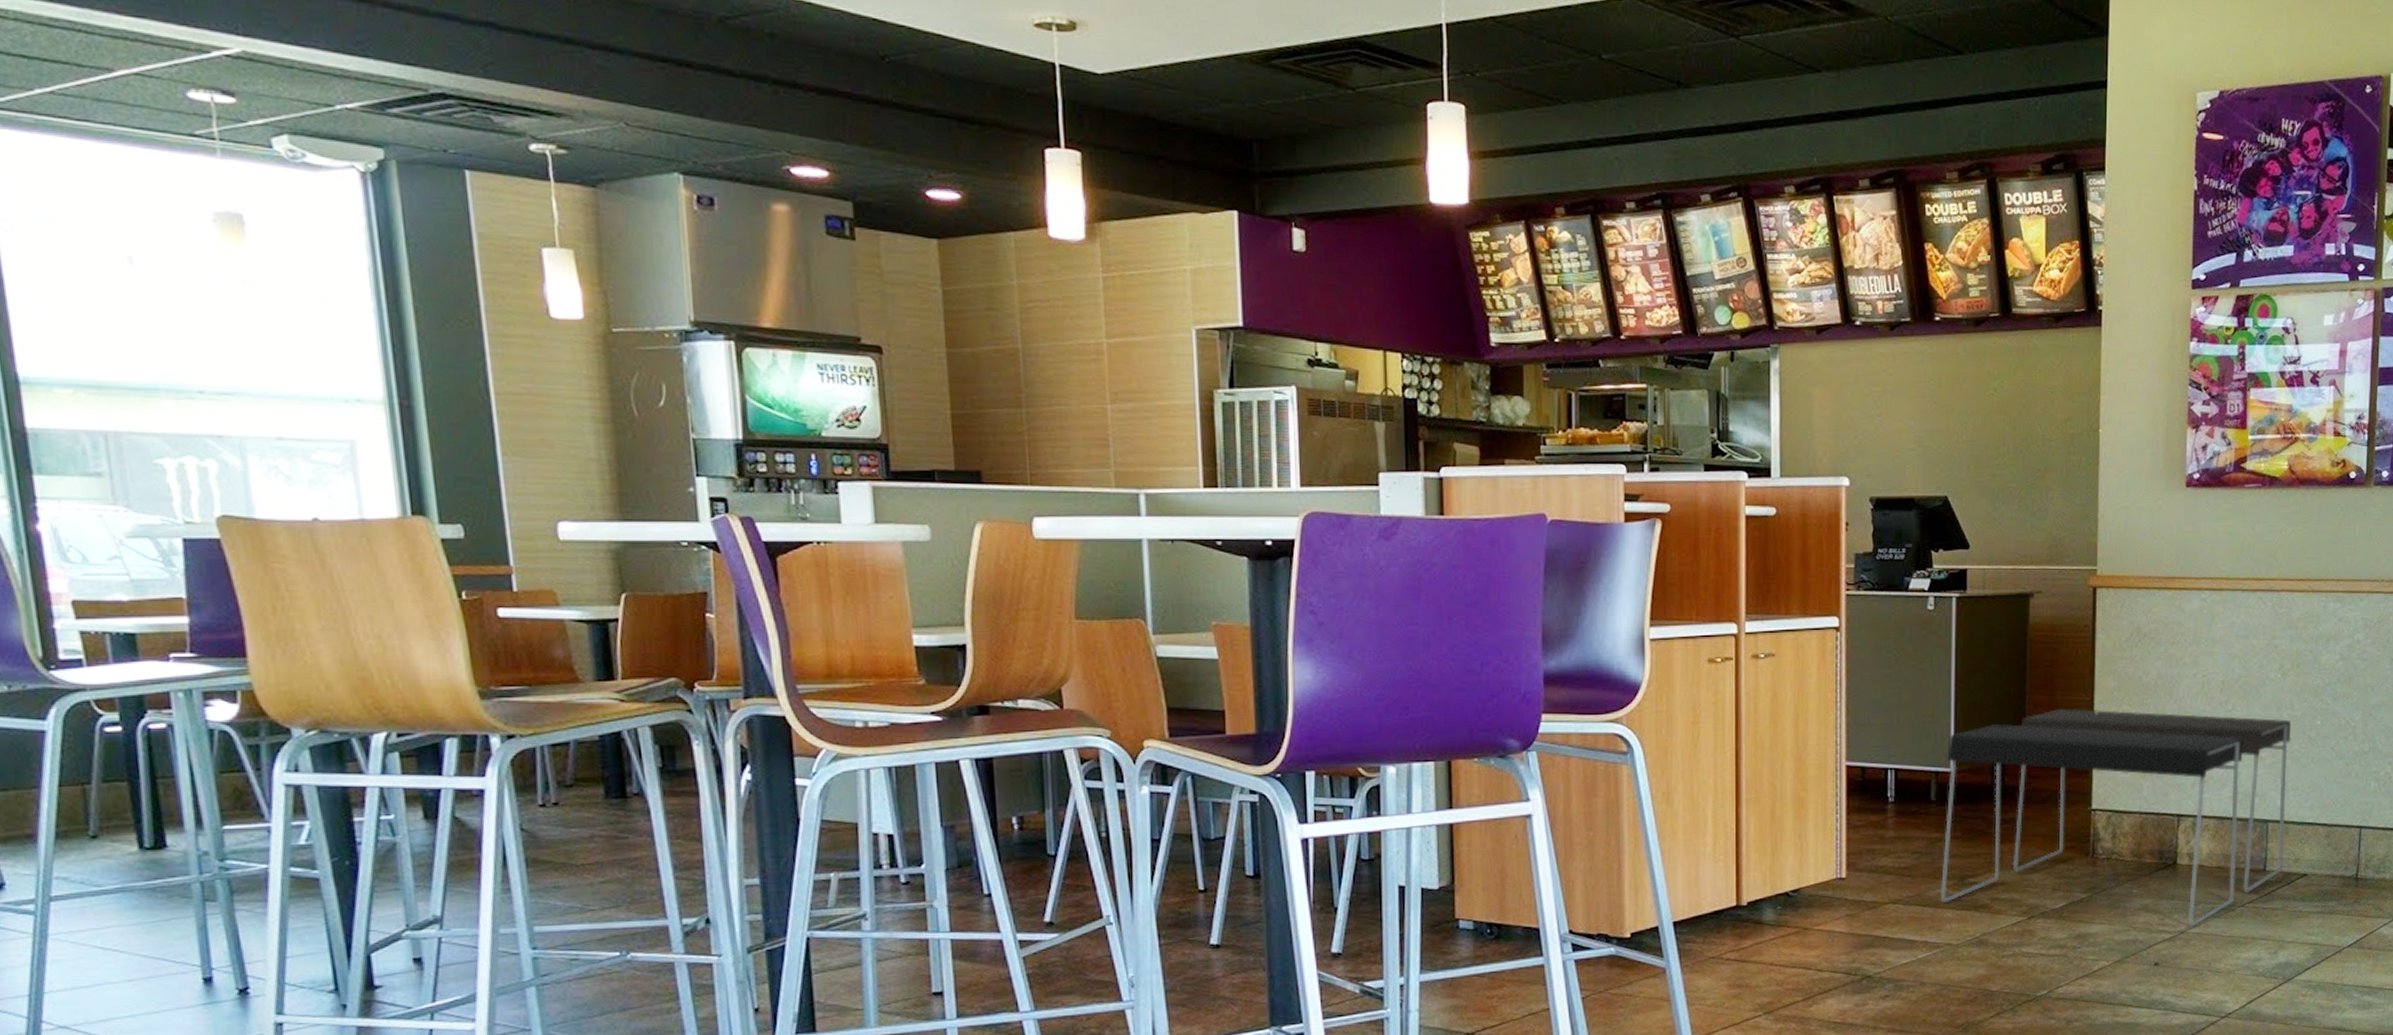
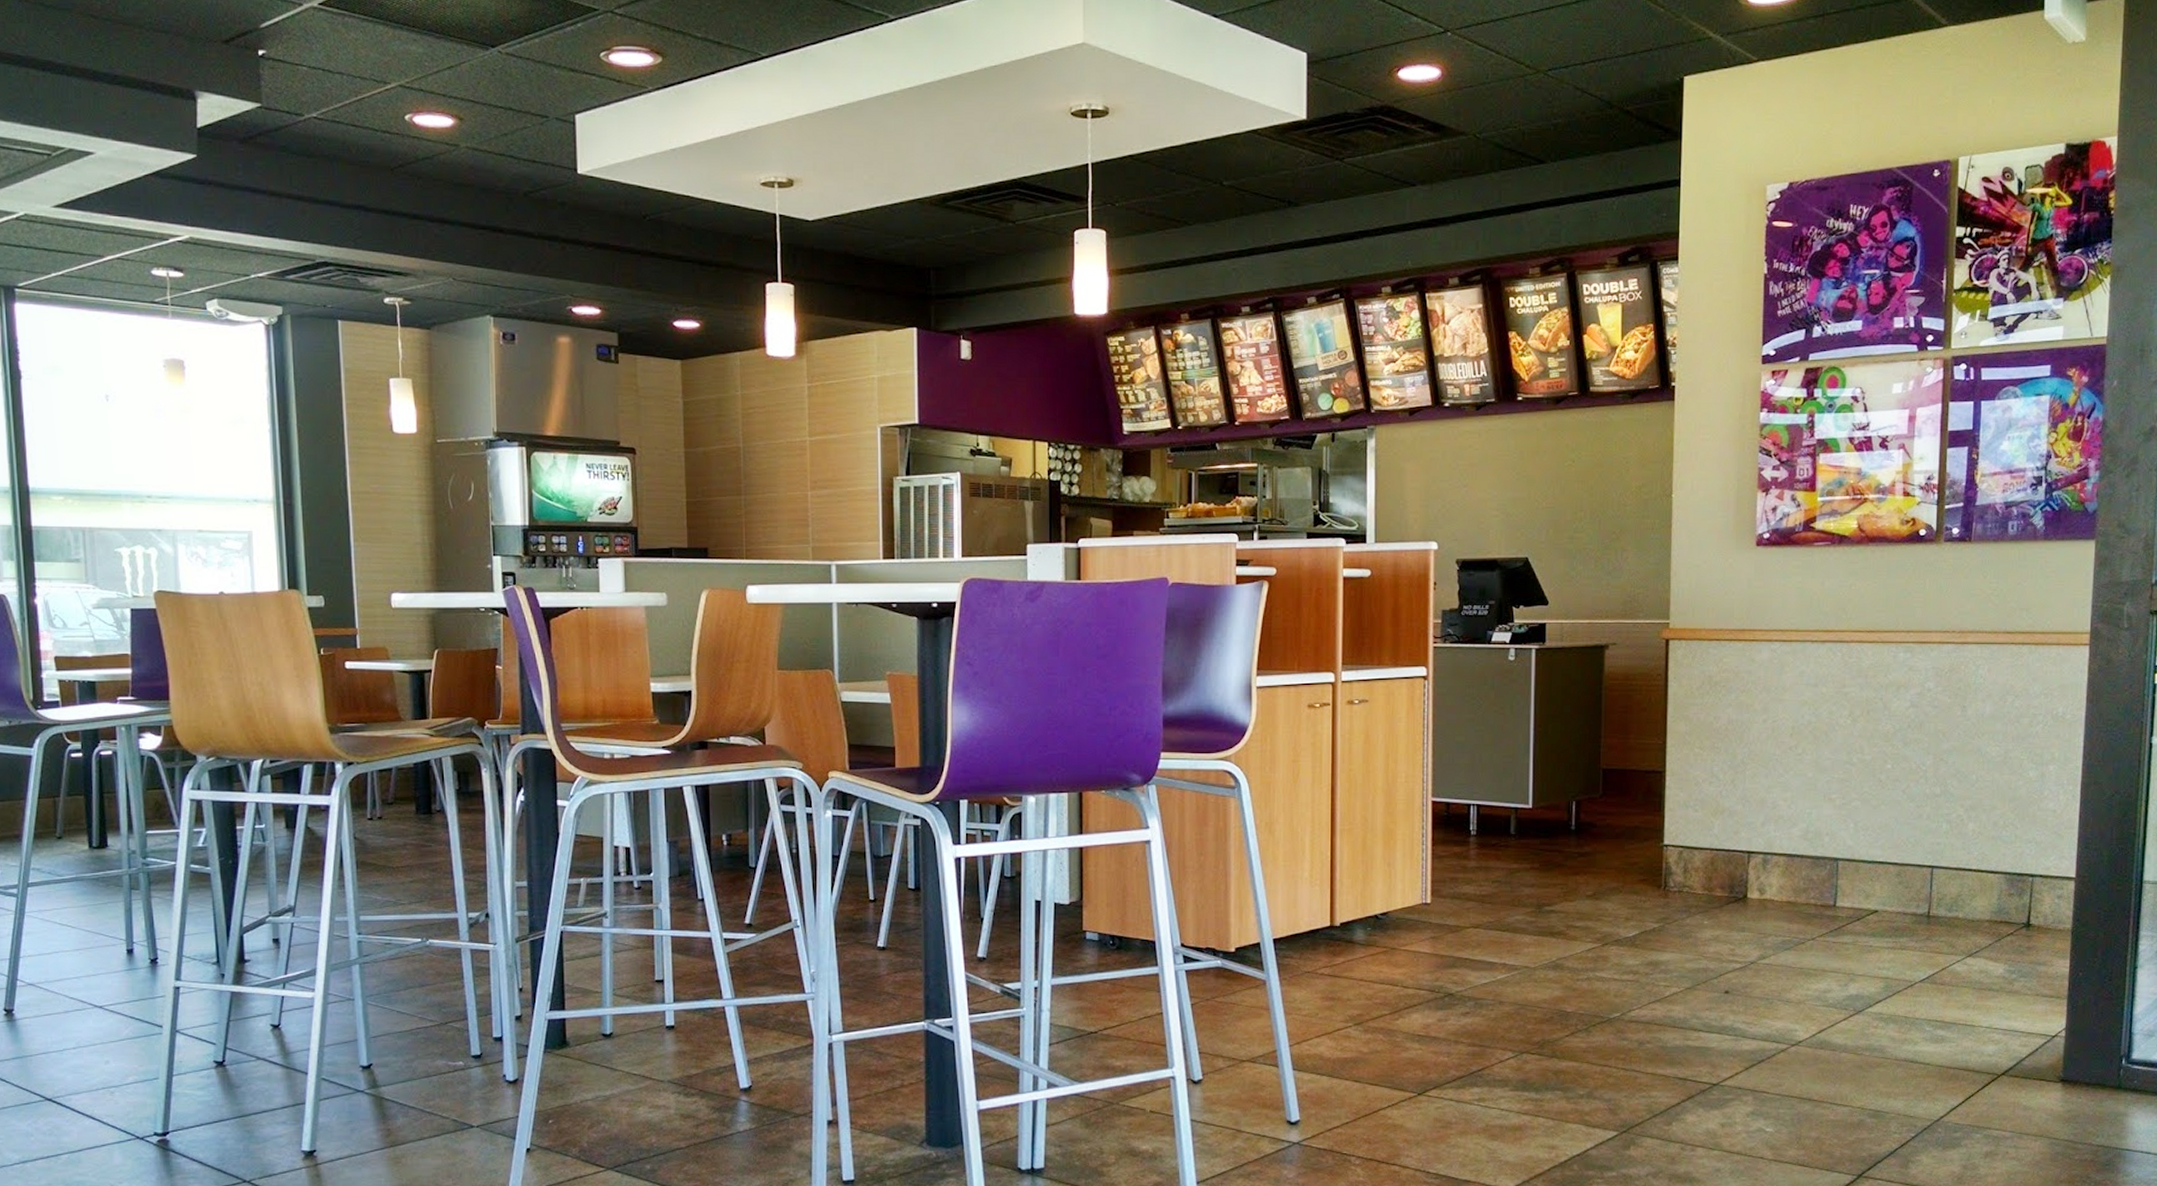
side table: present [1941,708,2291,927] -> none [1519,751,1862,958]

